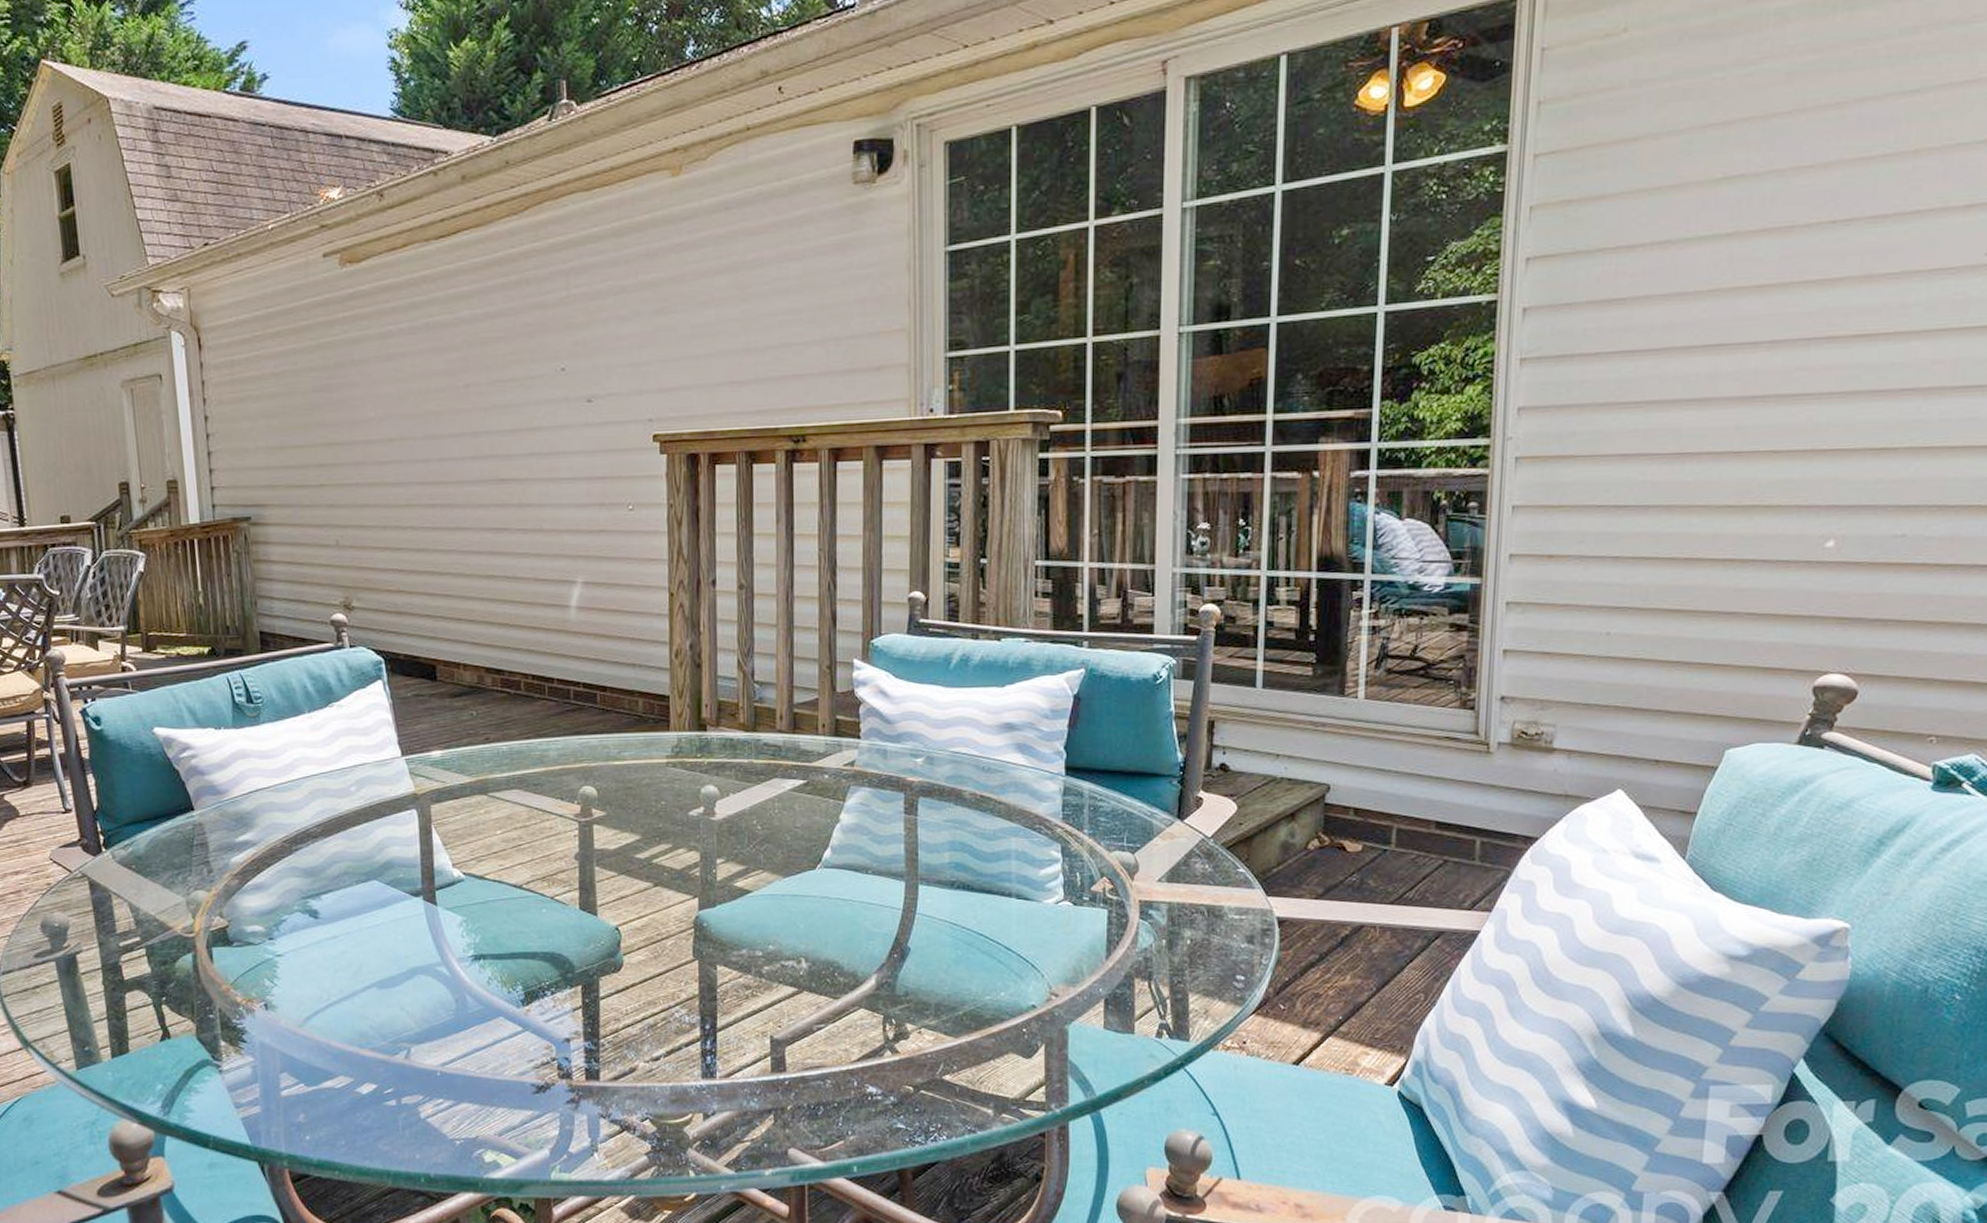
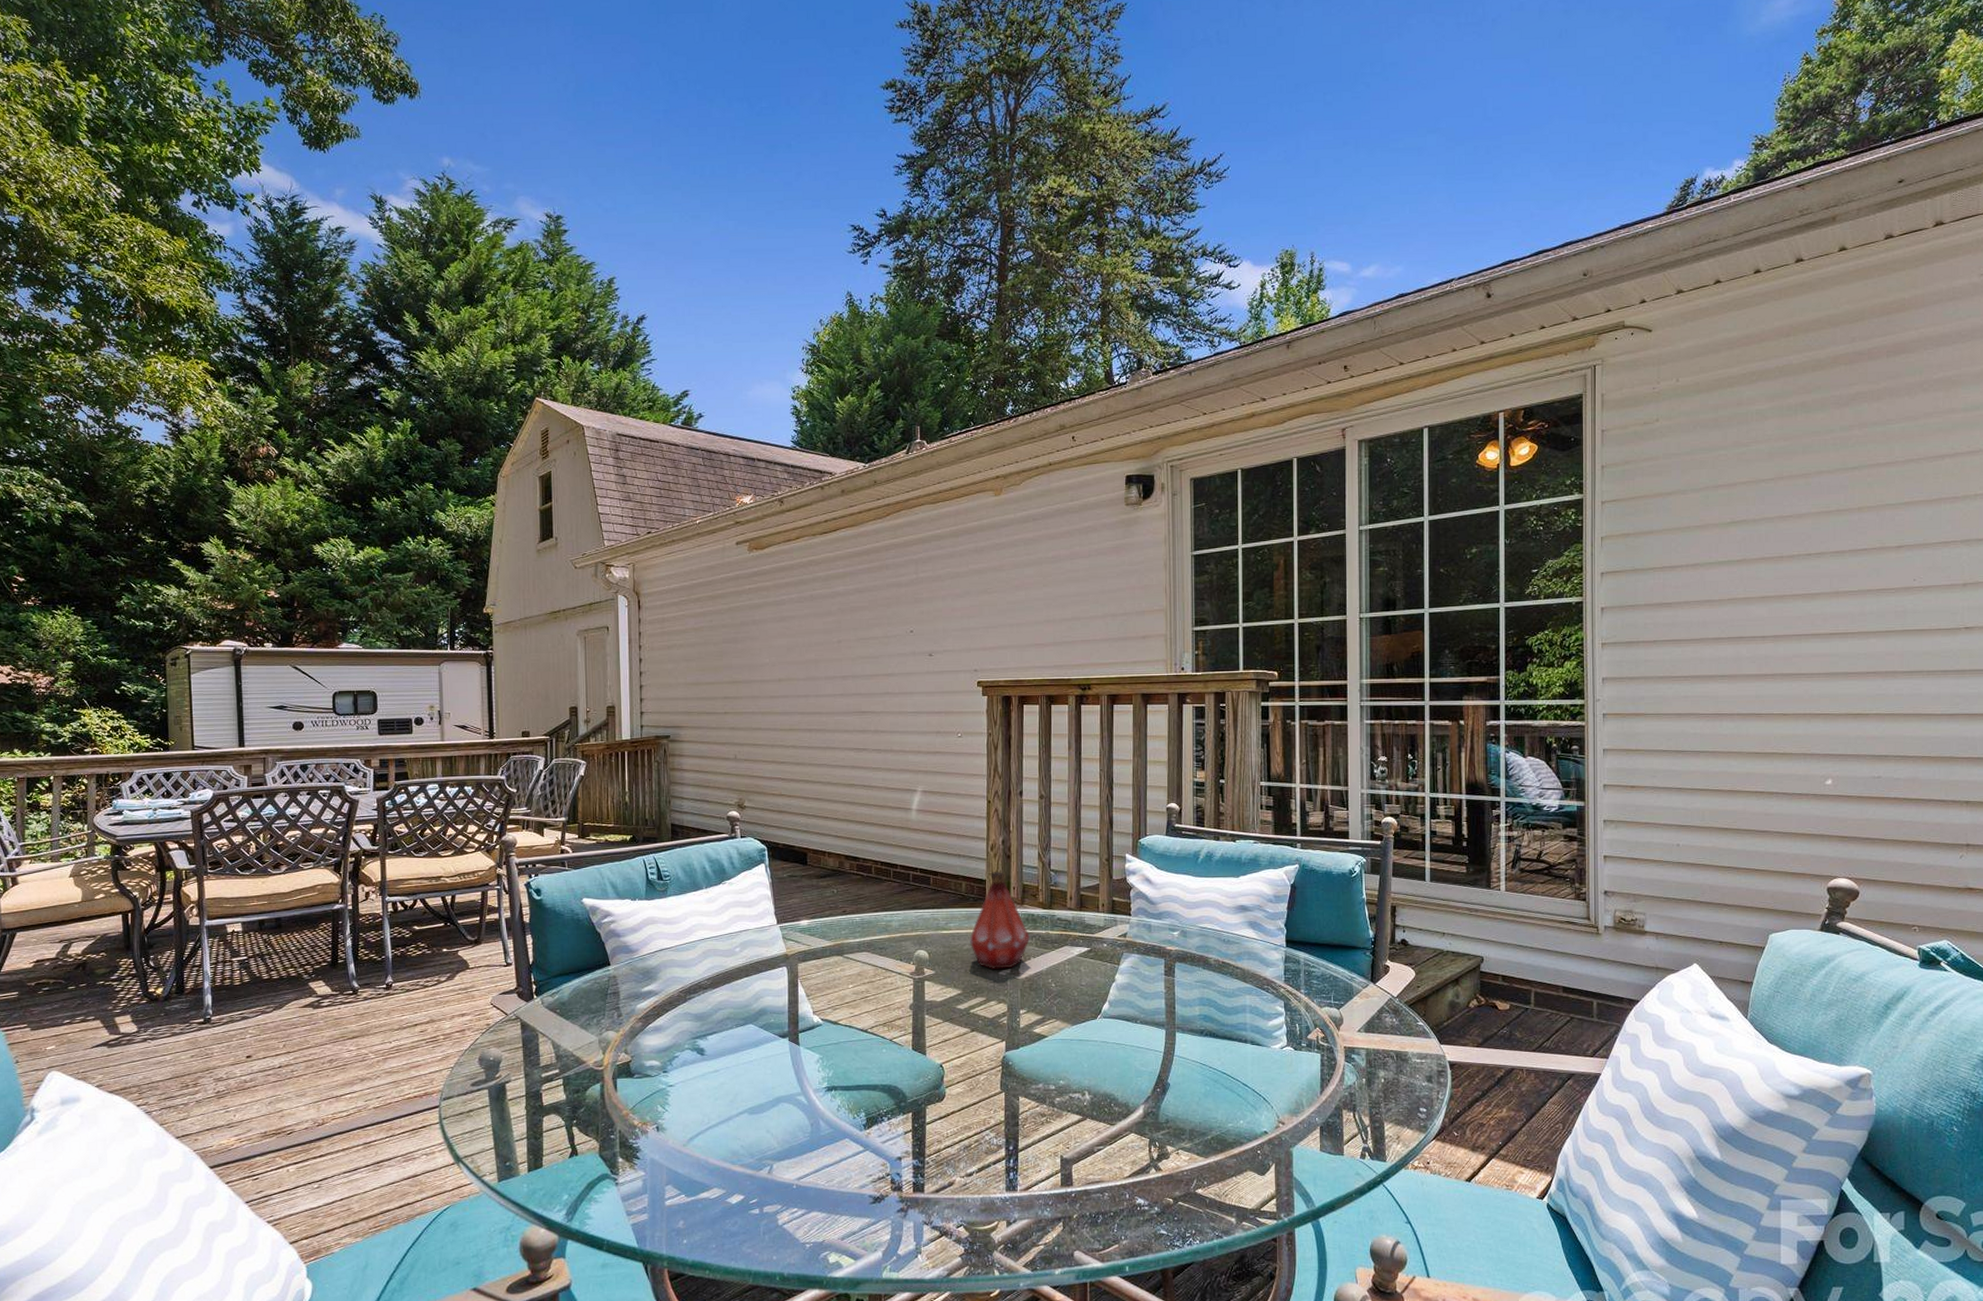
bottle: none [649,684,729,809] -> present [969,871,1031,969]

